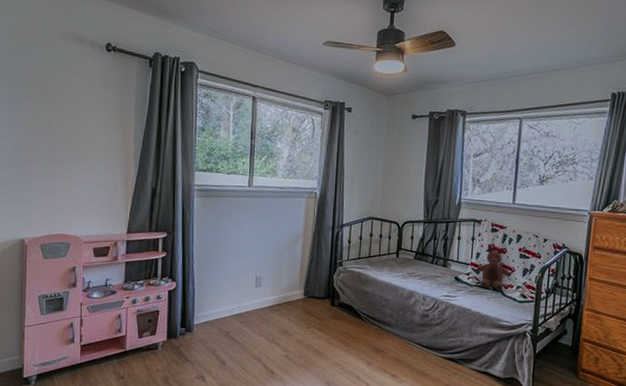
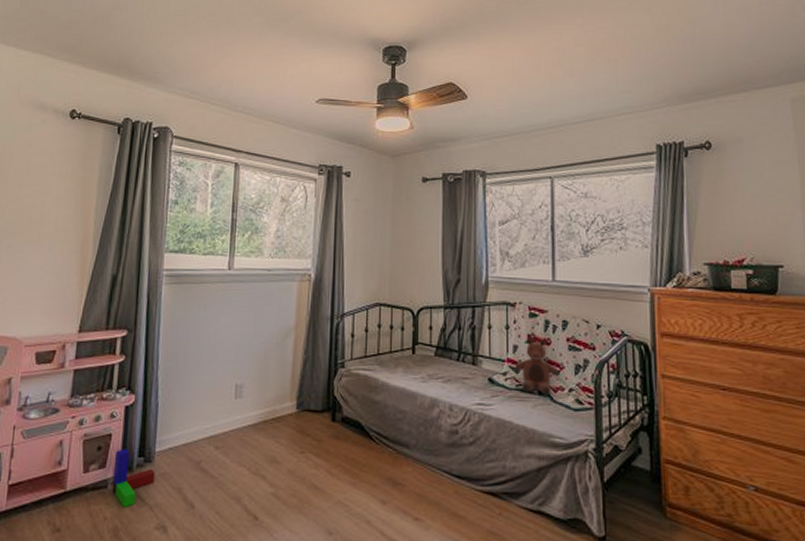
toy blocks: none [161,321,194,363] -> present [112,449,155,507]

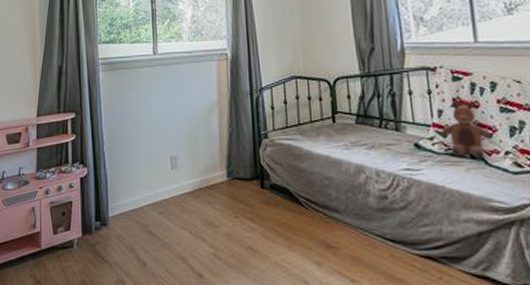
toy blocks: present [112,449,155,507] -> none [77,214,111,264]

